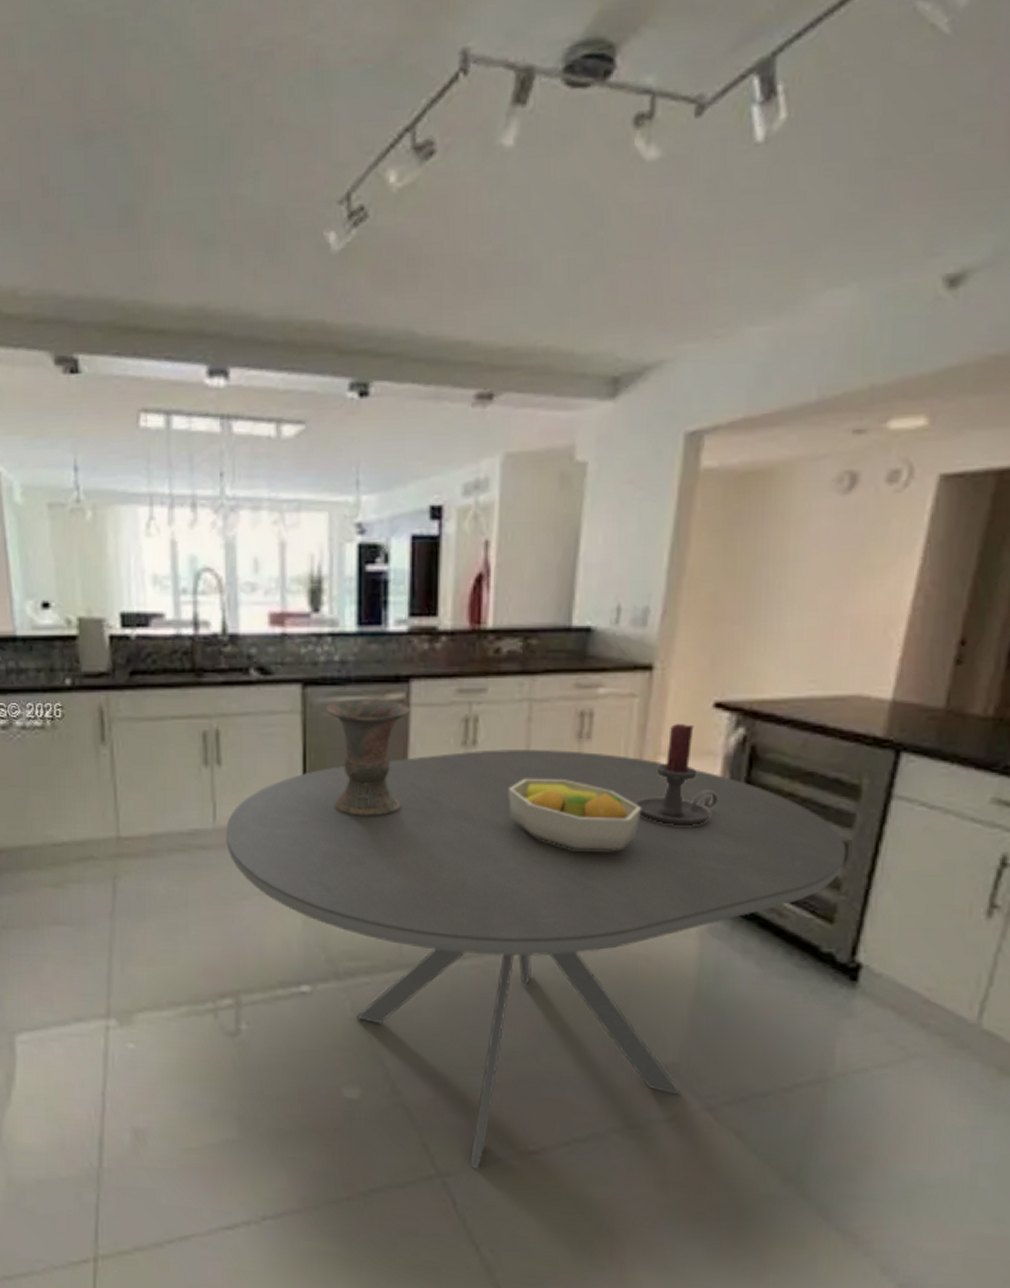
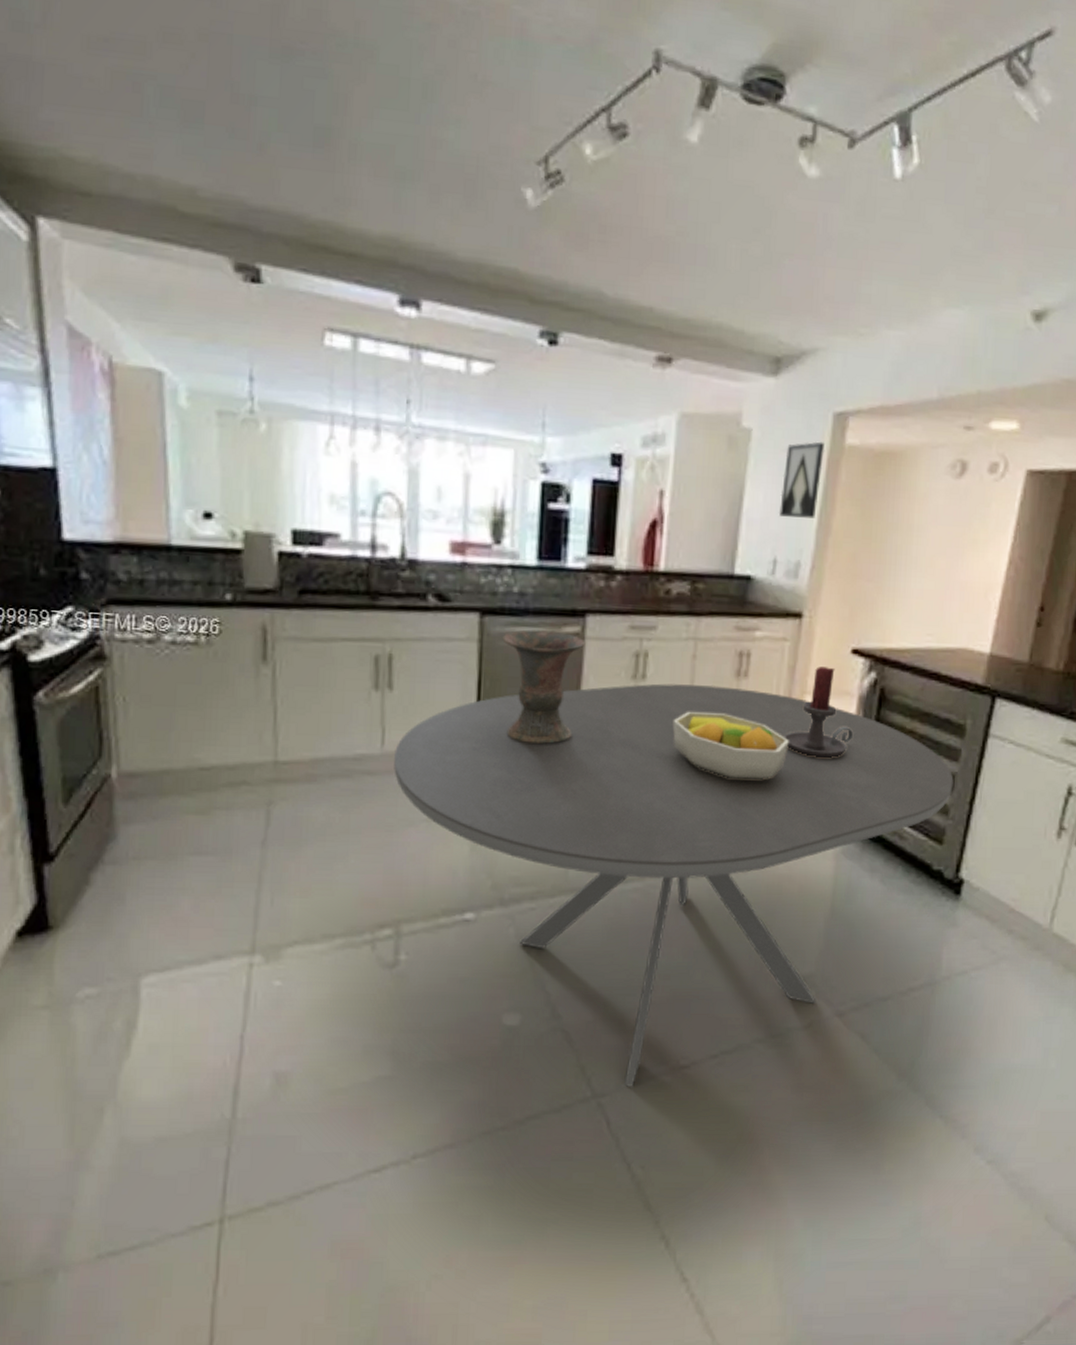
wall art: none [621,468,676,558] -> present [778,441,825,519]

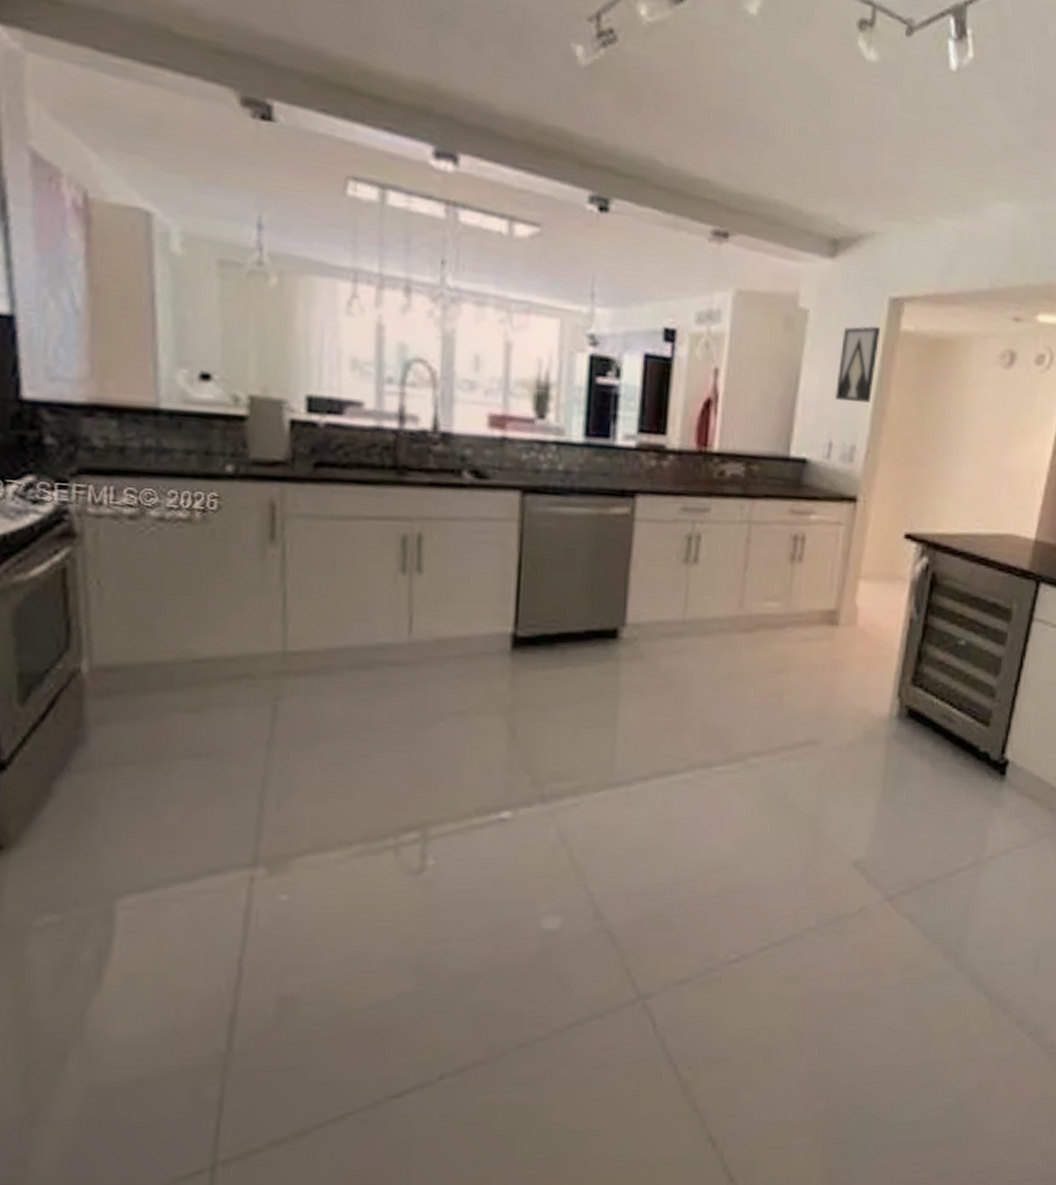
dining table: present [394,683,954,1088] -> none [422,567,1000,987]
vase: present [502,630,586,744] -> none [545,510,635,630]
fruit bowl: present [673,712,789,781] -> none [725,597,843,666]
candle holder: present [784,667,853,758] -> none [837,551,905,642]

